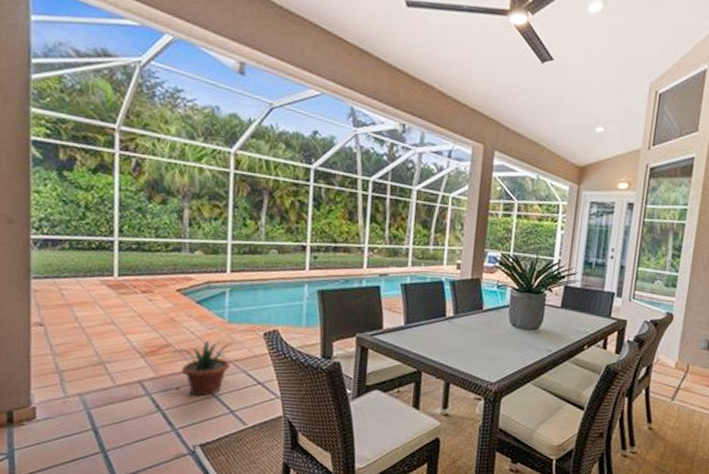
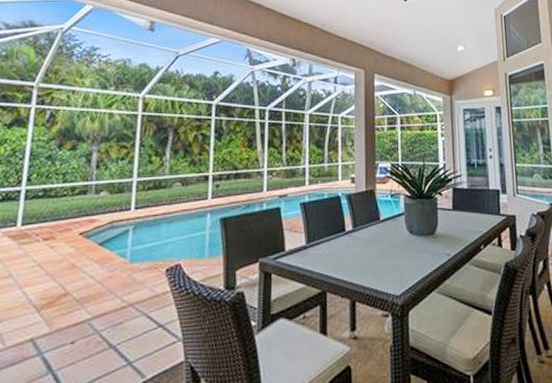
potted plant: present [172,341,233,397] -> none [70,283,134,349]

